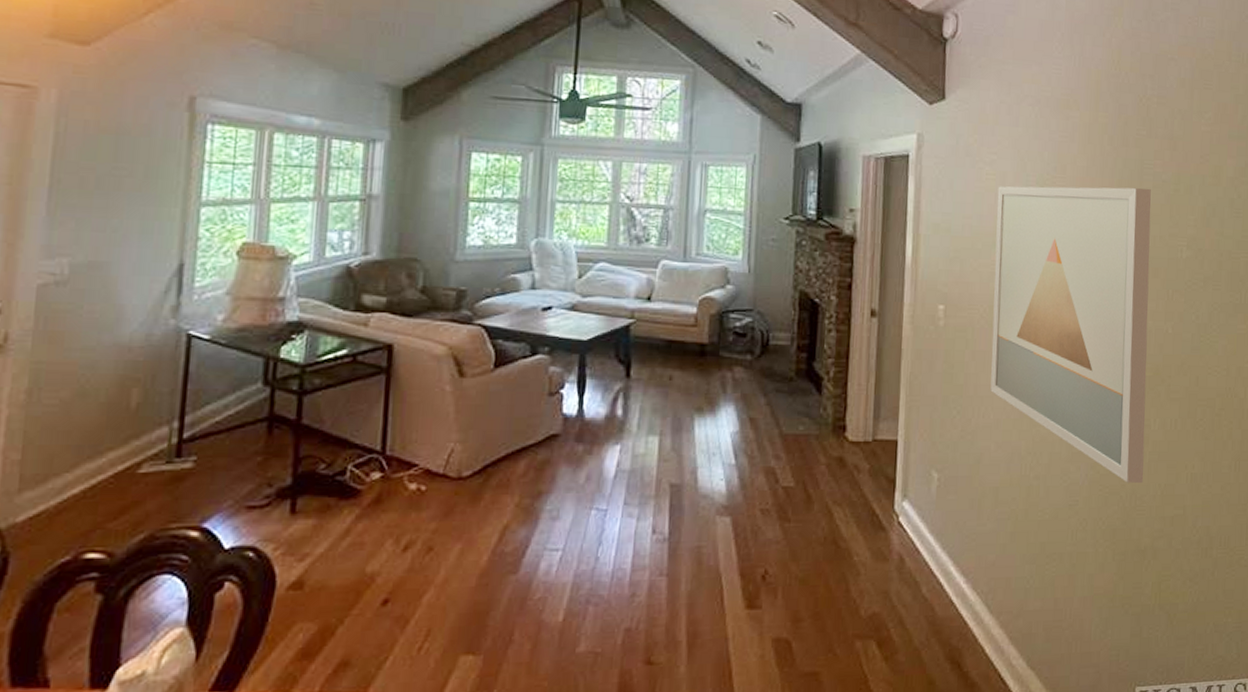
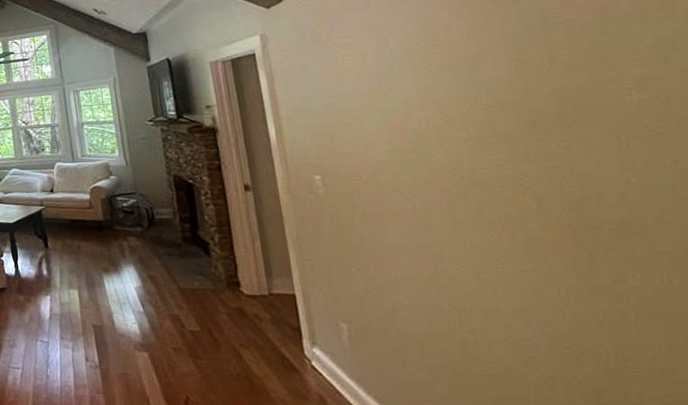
wall art: present [990,186,1152,483] -> none [358,36,632,342]

